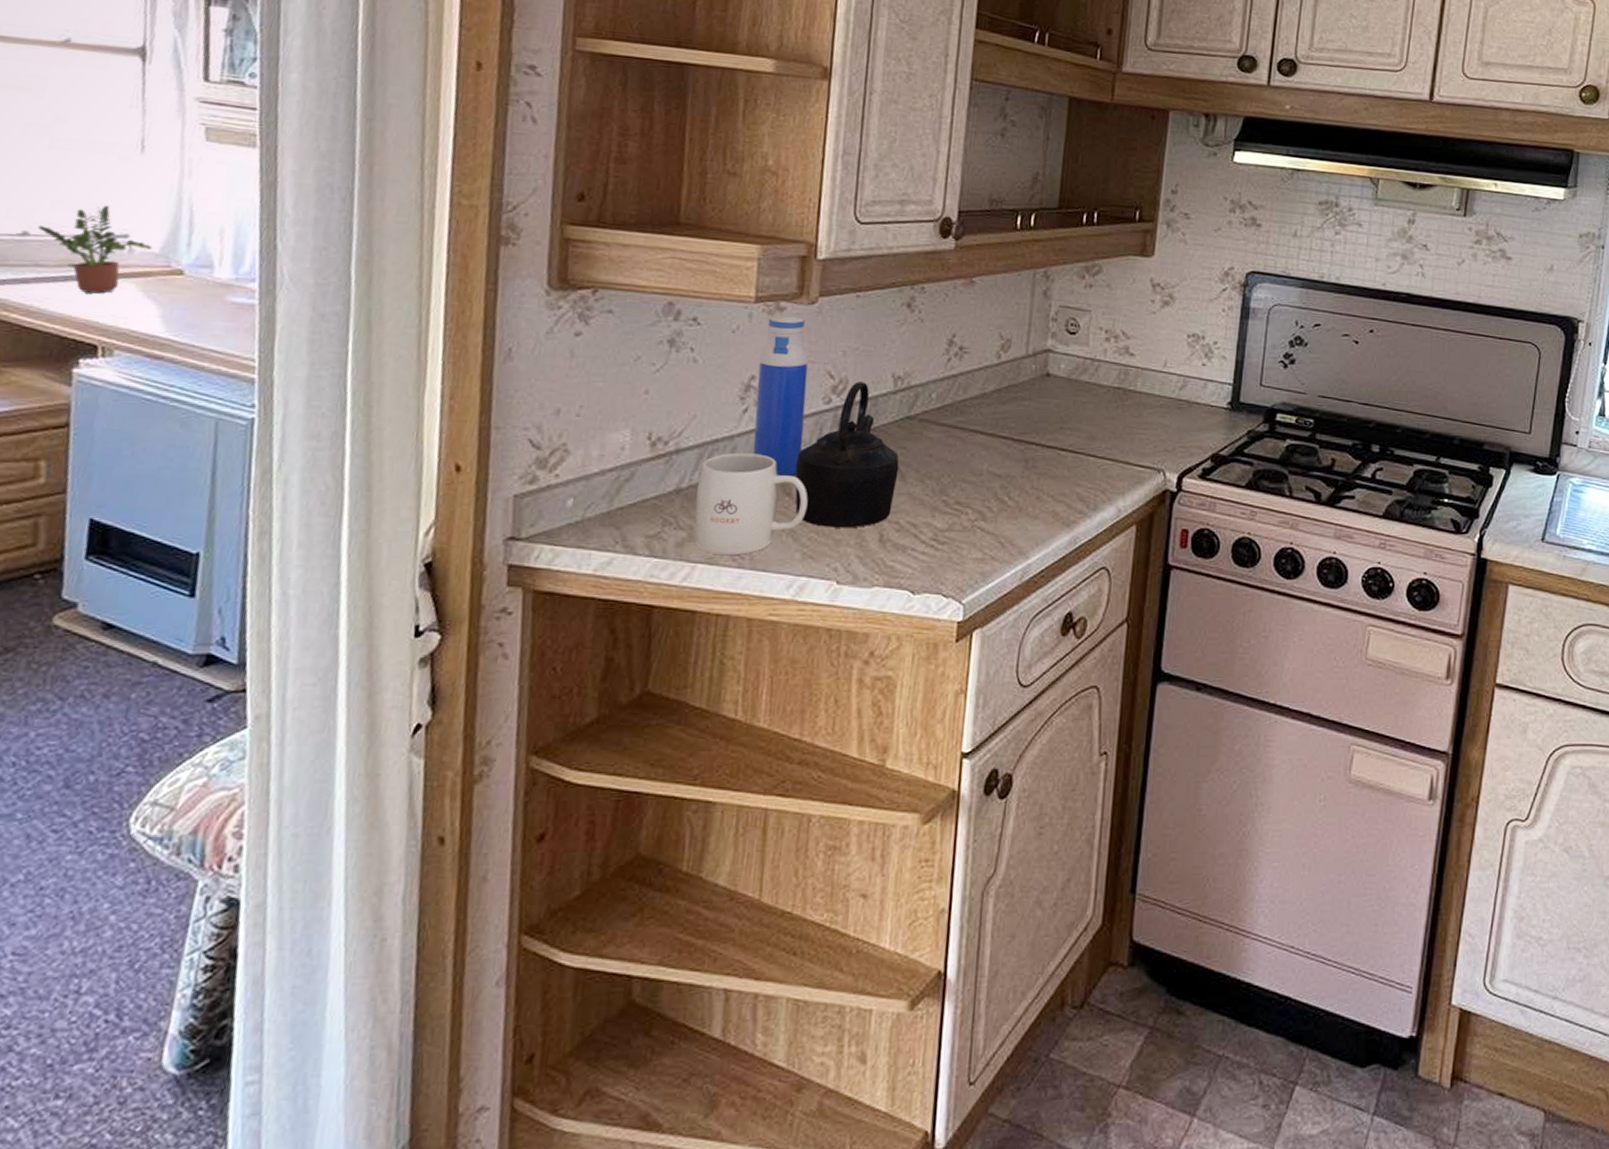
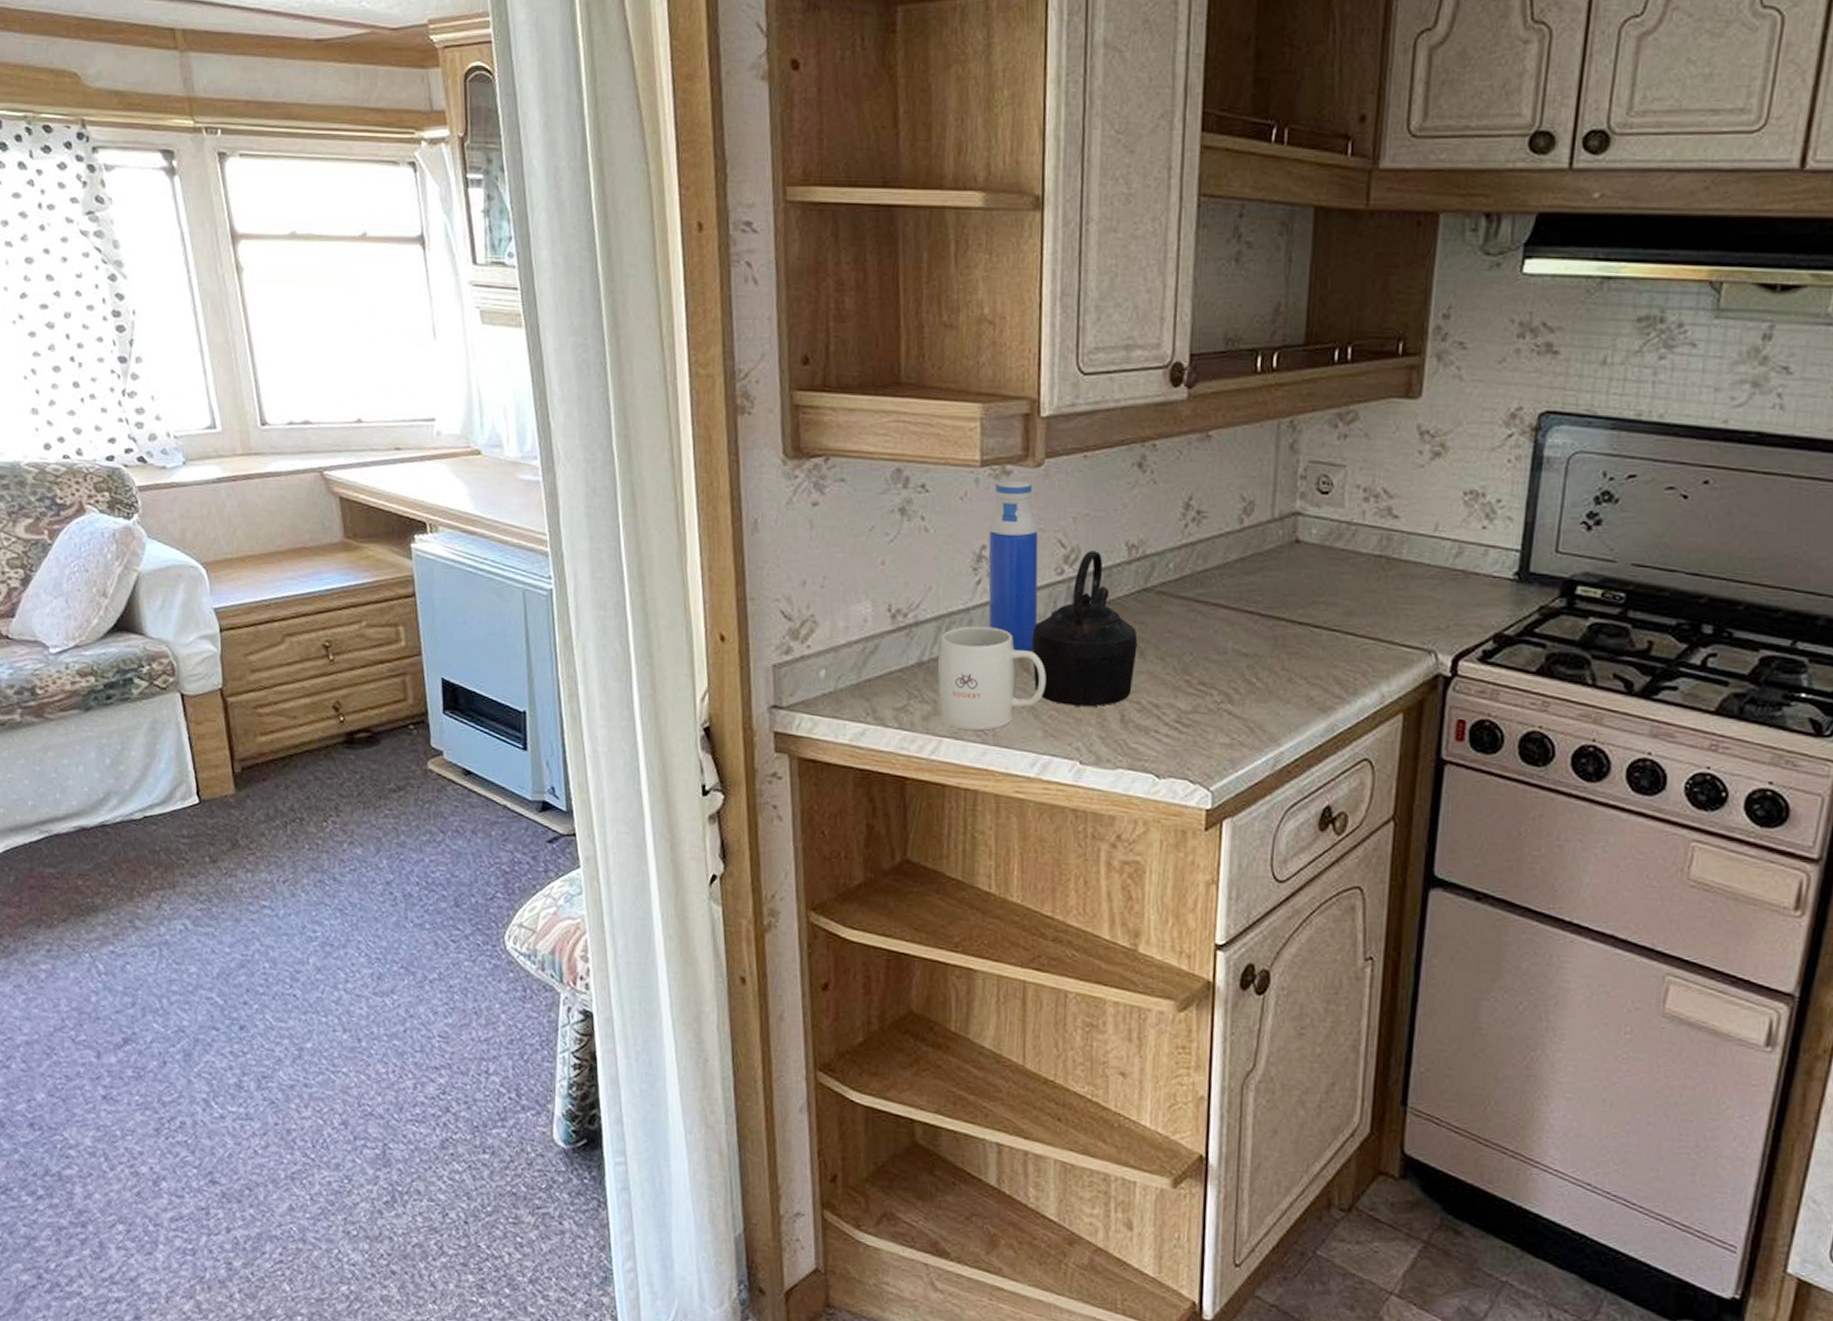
potted plant: present [37,206,152,294] -> none [367,392,454,475]

